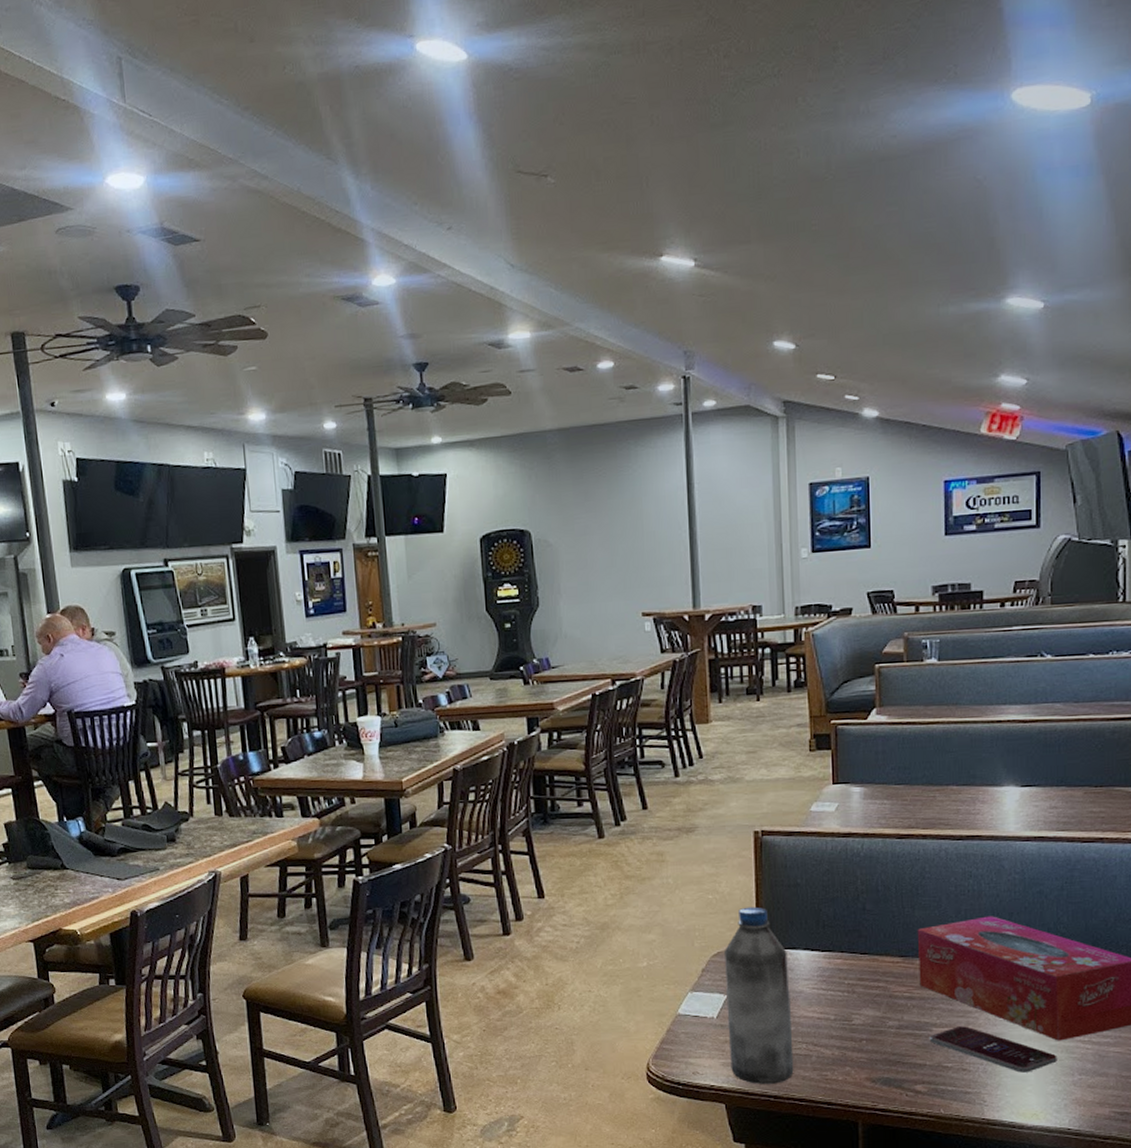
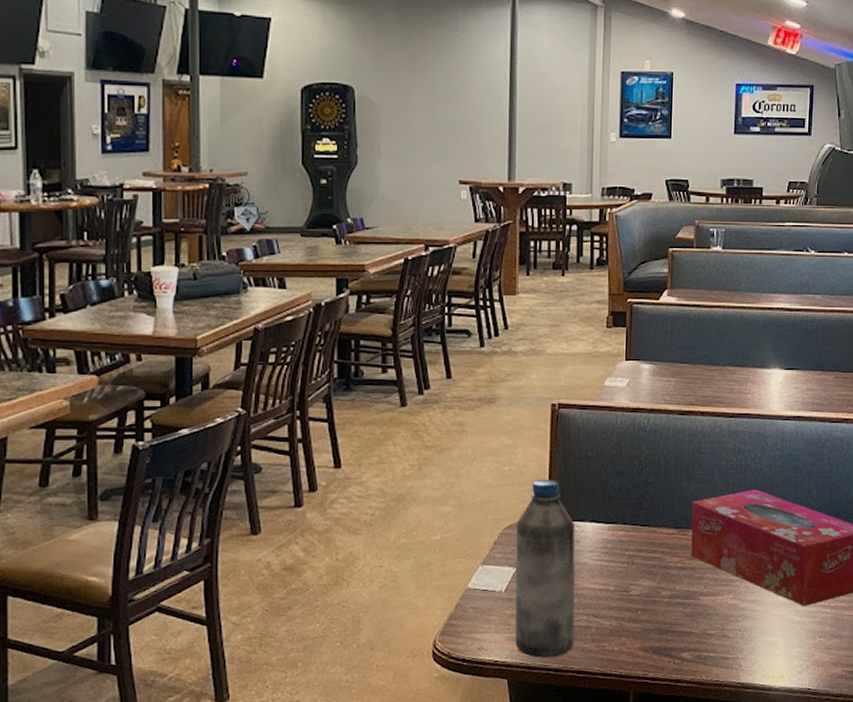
smartphone: present [929,1026,1057,1073] -> none [696,594,803,637]

